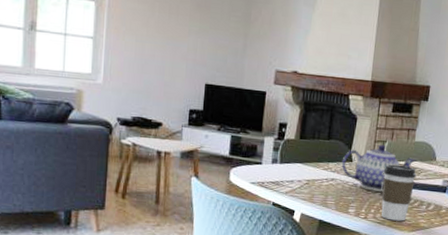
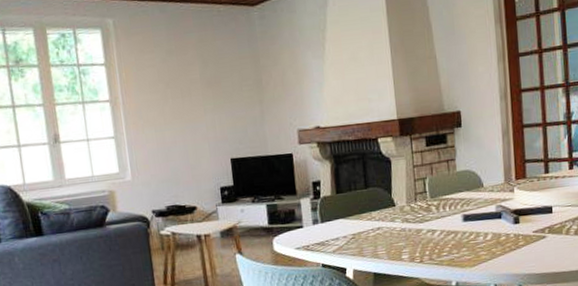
teapot: present [341,144,416,192] -> none [384,181,462,233]
coffee cup: present [381,164,417,221] -> none [430,199,466,259]

